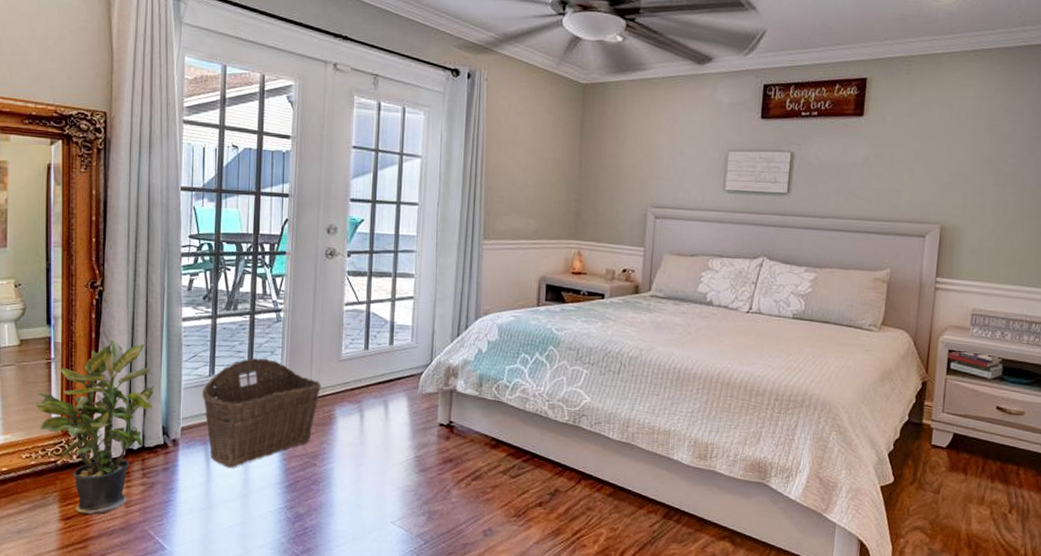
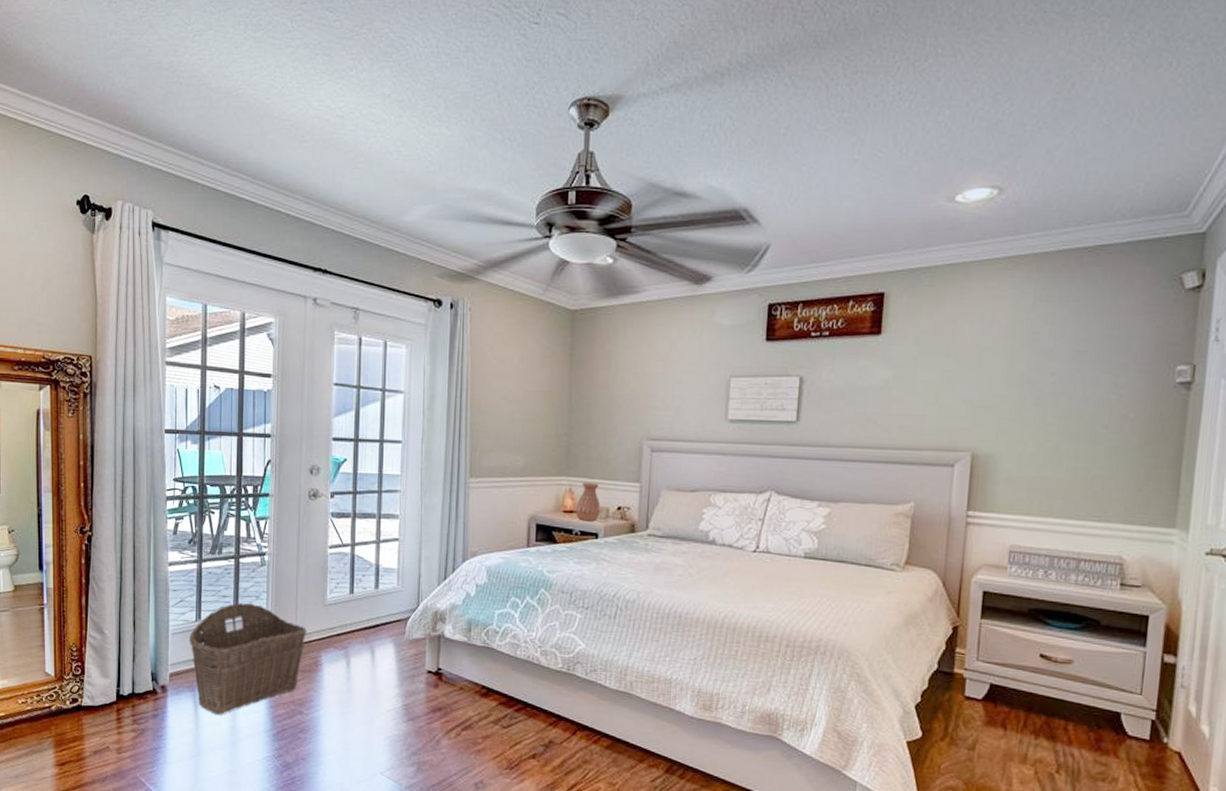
potted plant: present [35,338,154,516] -> none [30,584,143,761]
vase: none [583,245,607,283] -> present [575,482,601,522]
books: present [945,350,1004,380] -> none [979,591,1048,625]

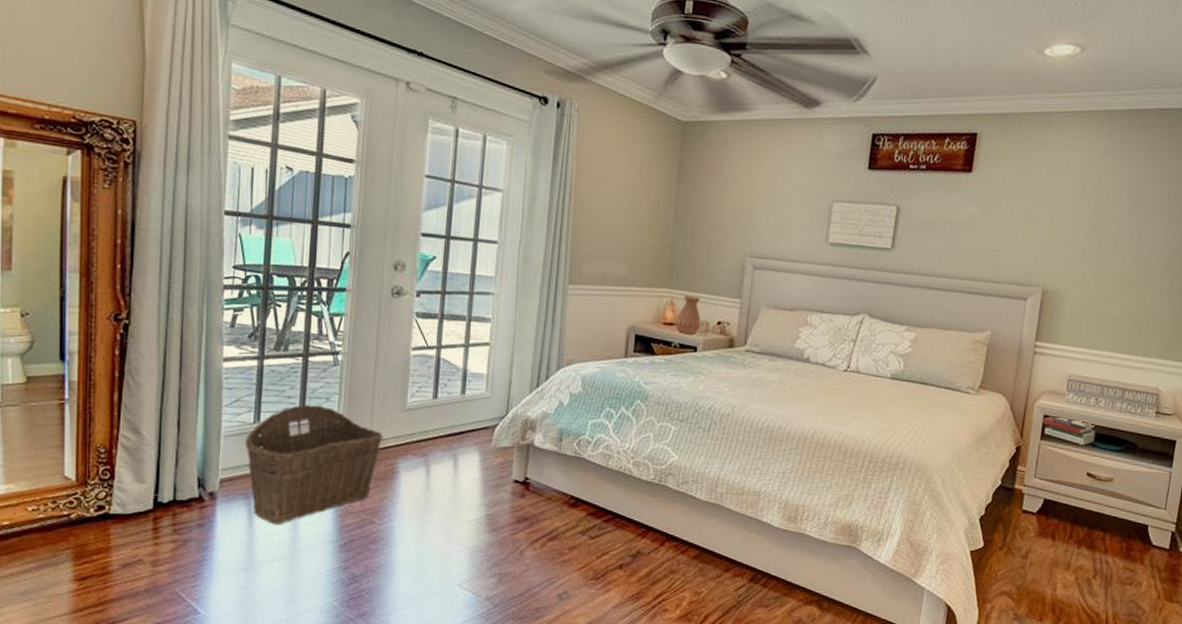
books: none [979,591,1048,625] -> present [1040,415,1096,447]

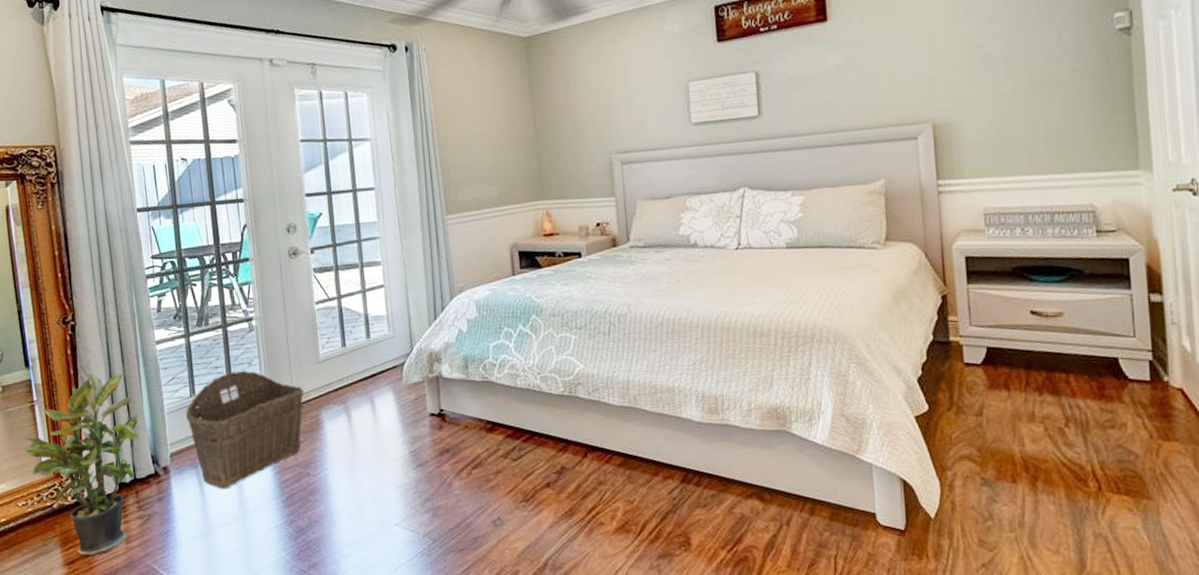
potted plant: none [44,378,189,576] -> present [24,372,140,557]
vase: present [675,295,701,335] -> none [555,202,580,243]
books: present [1040,415,1096,447] -> none [963,255,1031,284]

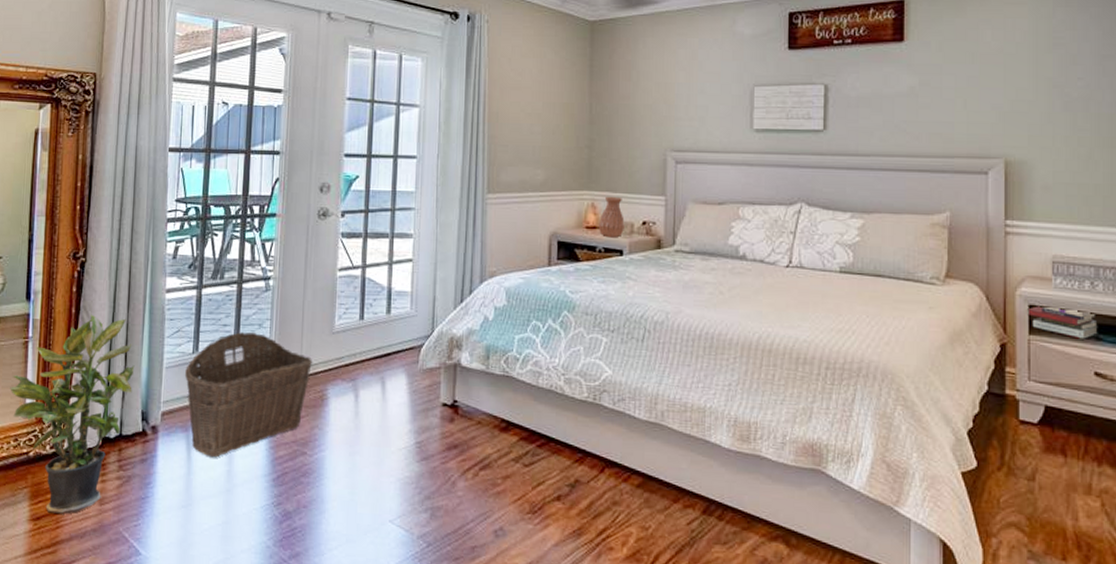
vase: none [555,202,580,243] -> present [598,196,625,238]
books: none [963,255,1031,284] -> present [1026,304,1098,341]

